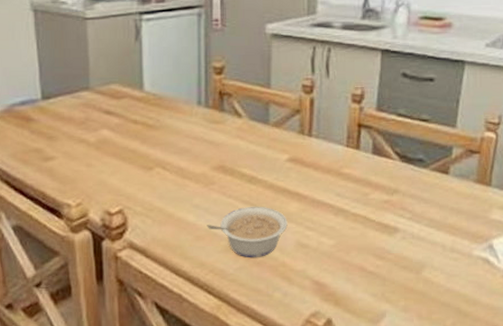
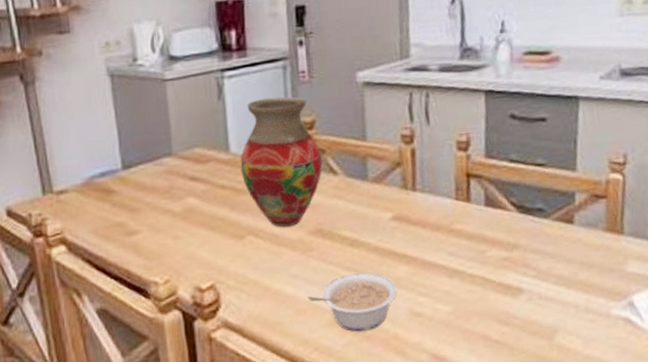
vase: none [153,42,229,162] -> present [240,96,323,228]

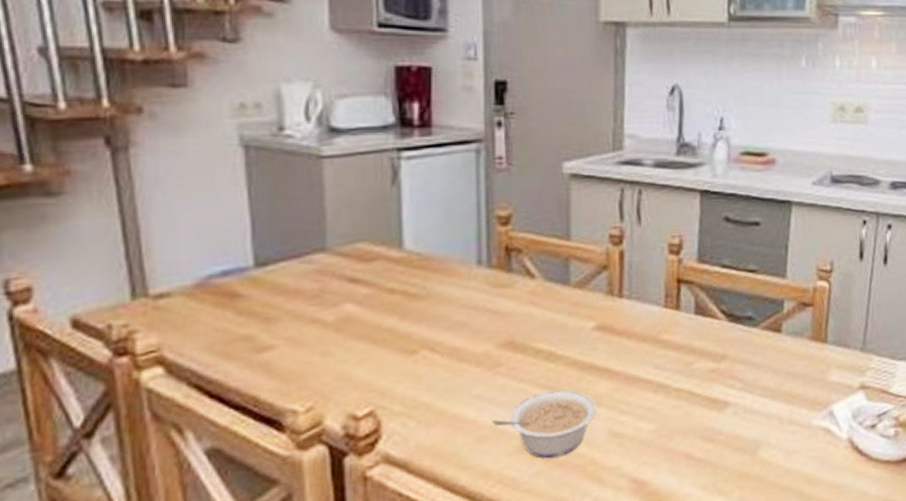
vase: present [240,96,323,228] -> none [416,185,518,340]

